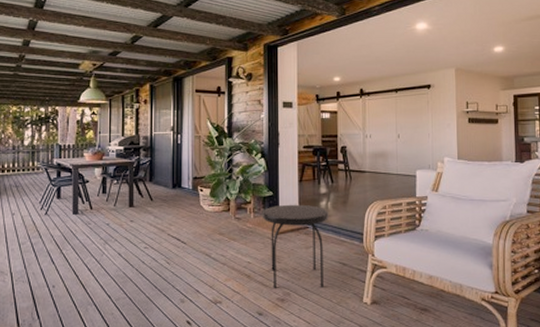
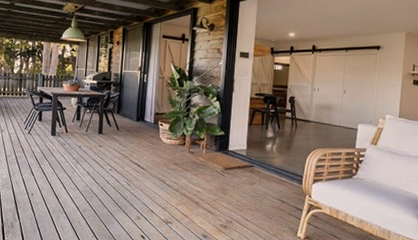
side table: present [262,204,329,288] -> none [213,144,273,220]

